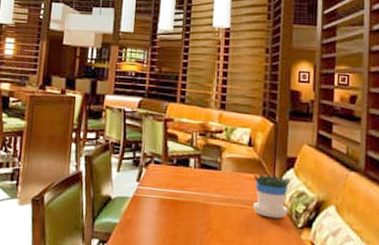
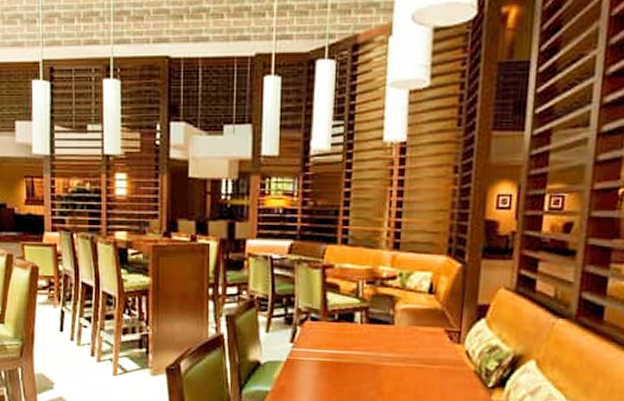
flowerpot: present [252,174,291,219] -> none [432,326,482,378]

